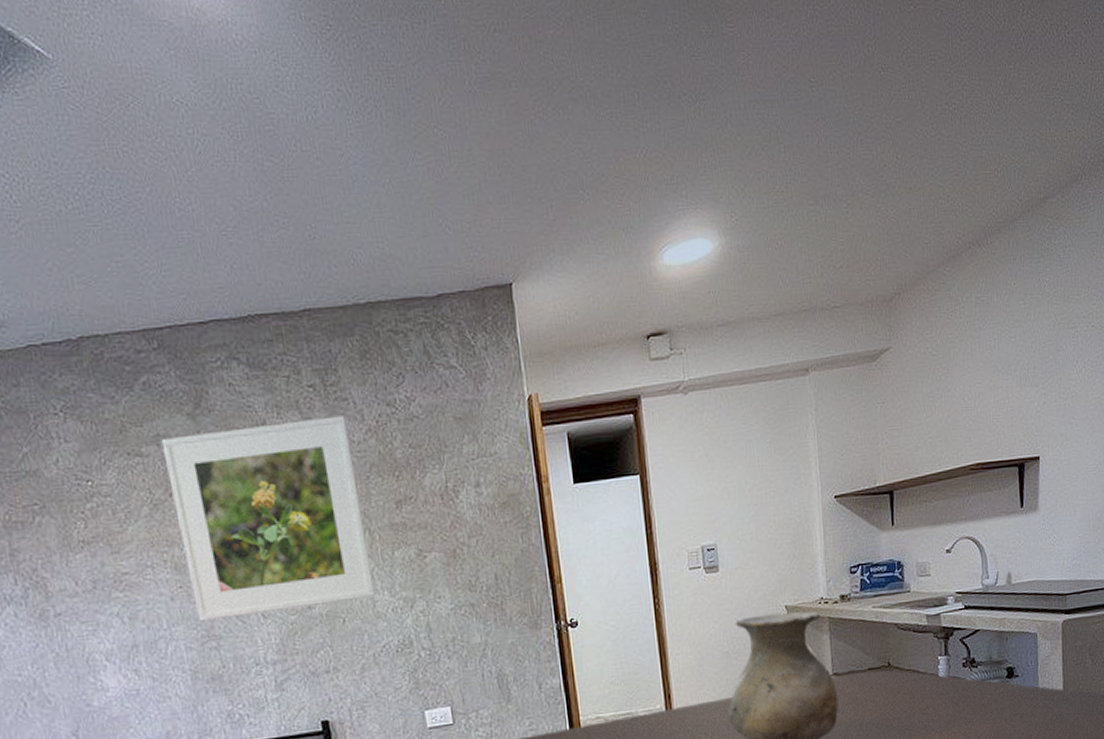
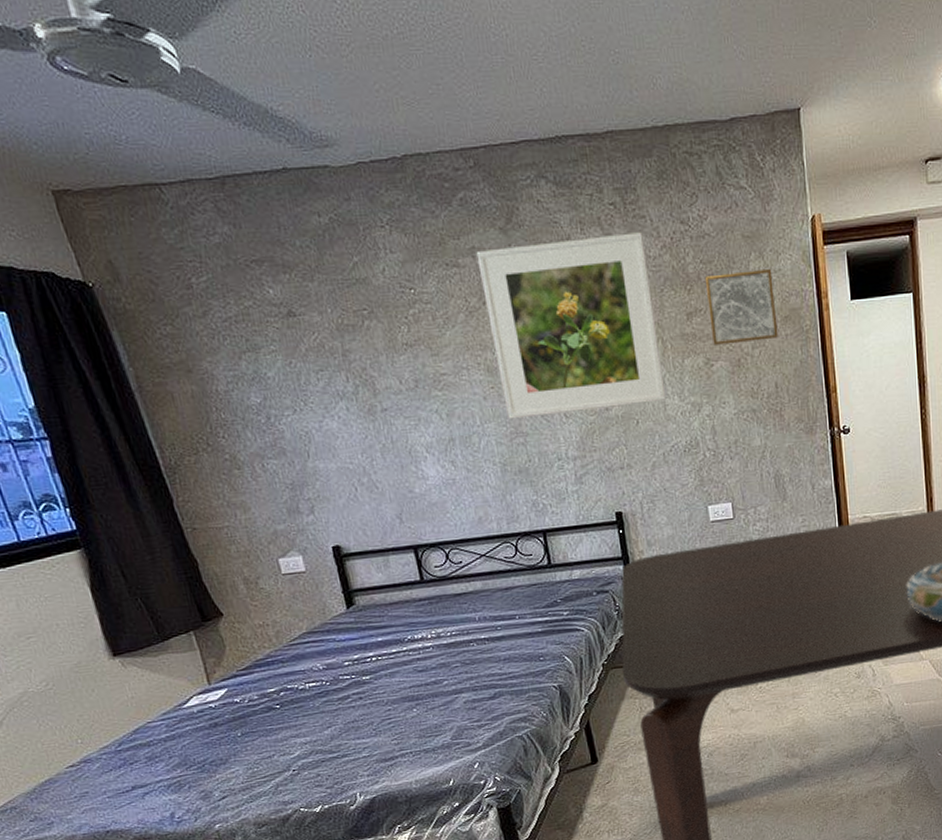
wall art: none [414,453,497,535] -> present [704,269,779,345]

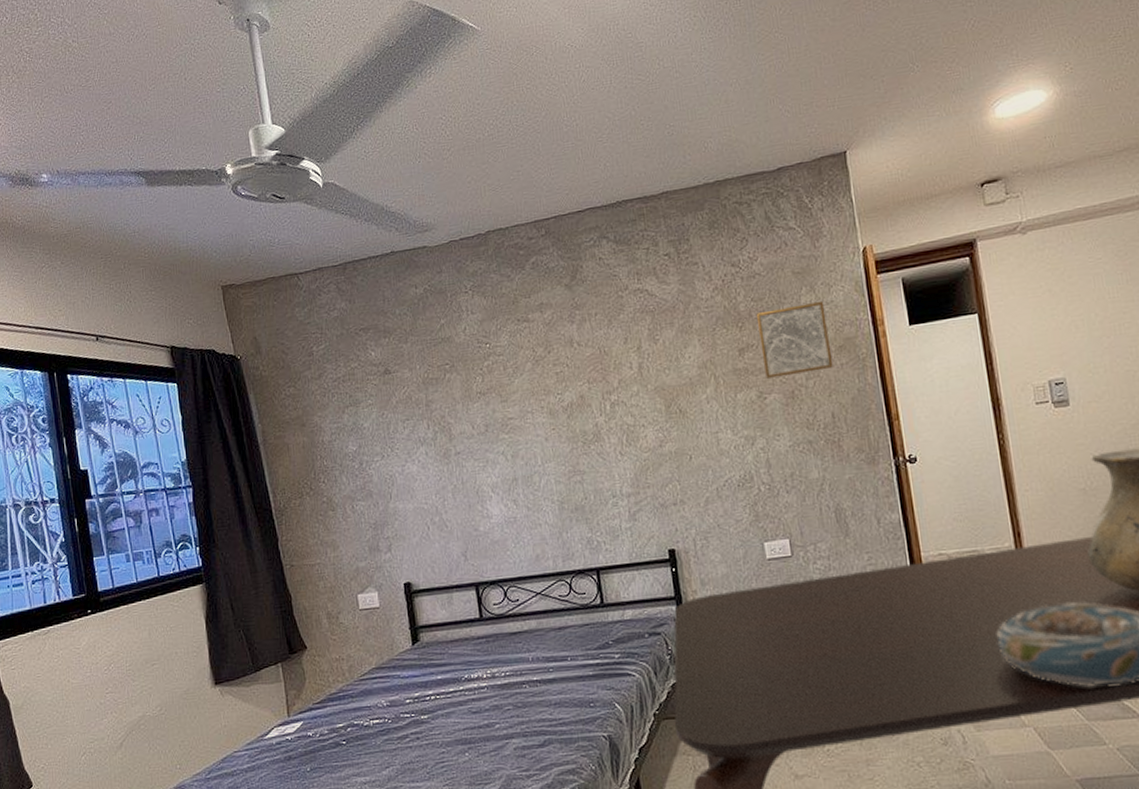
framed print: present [476,232,667,419] -> none [544,277,720,459]

